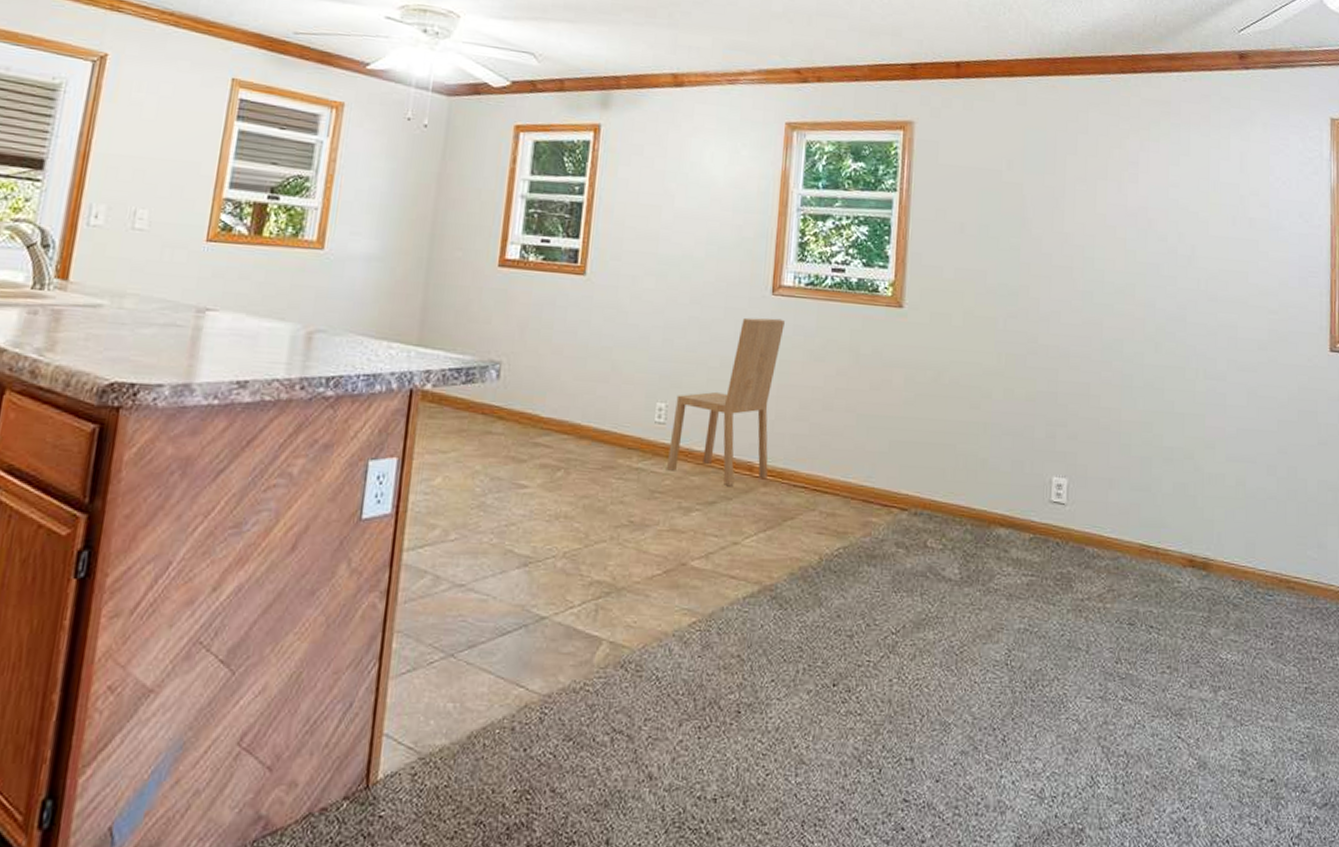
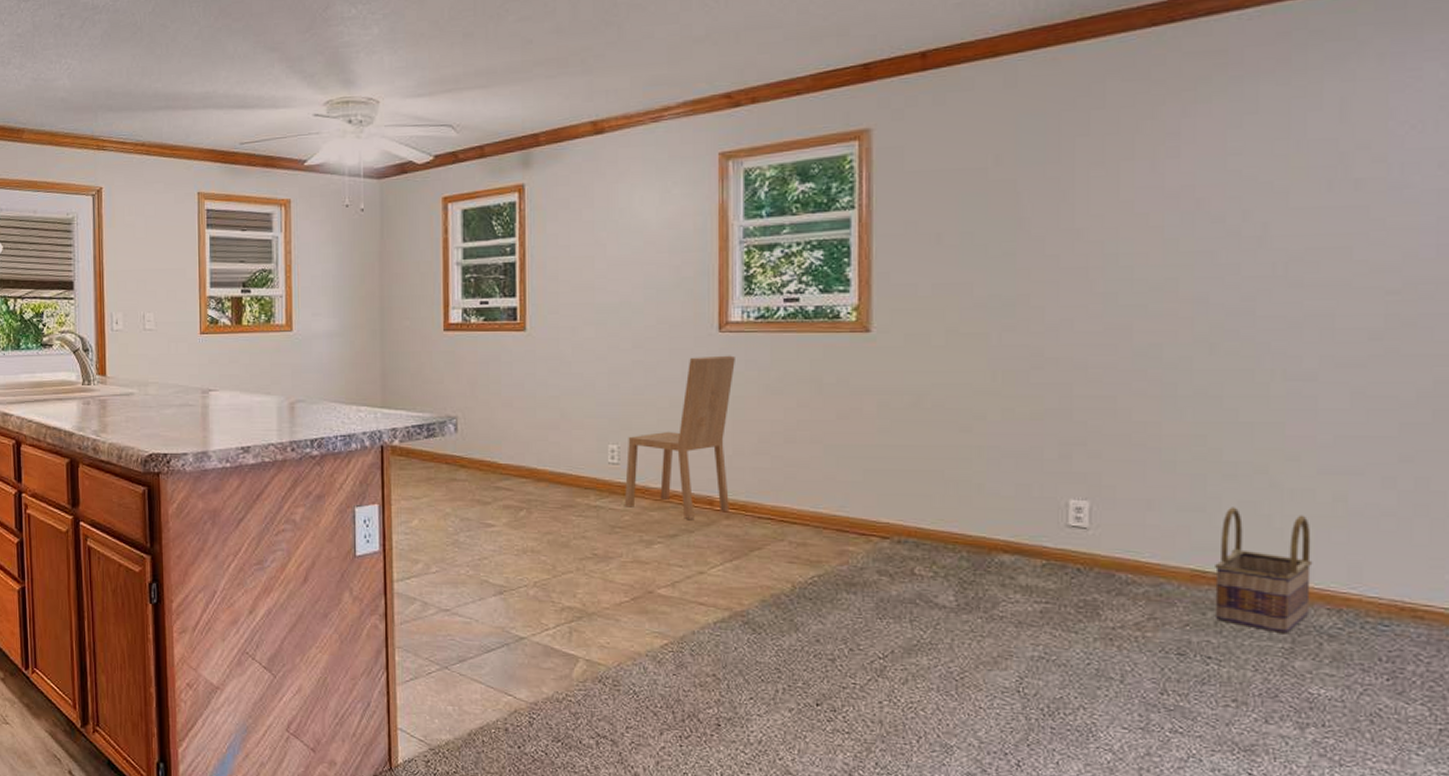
basket: none [1156,487,1223,604] -> present [1214,507,1313,634]

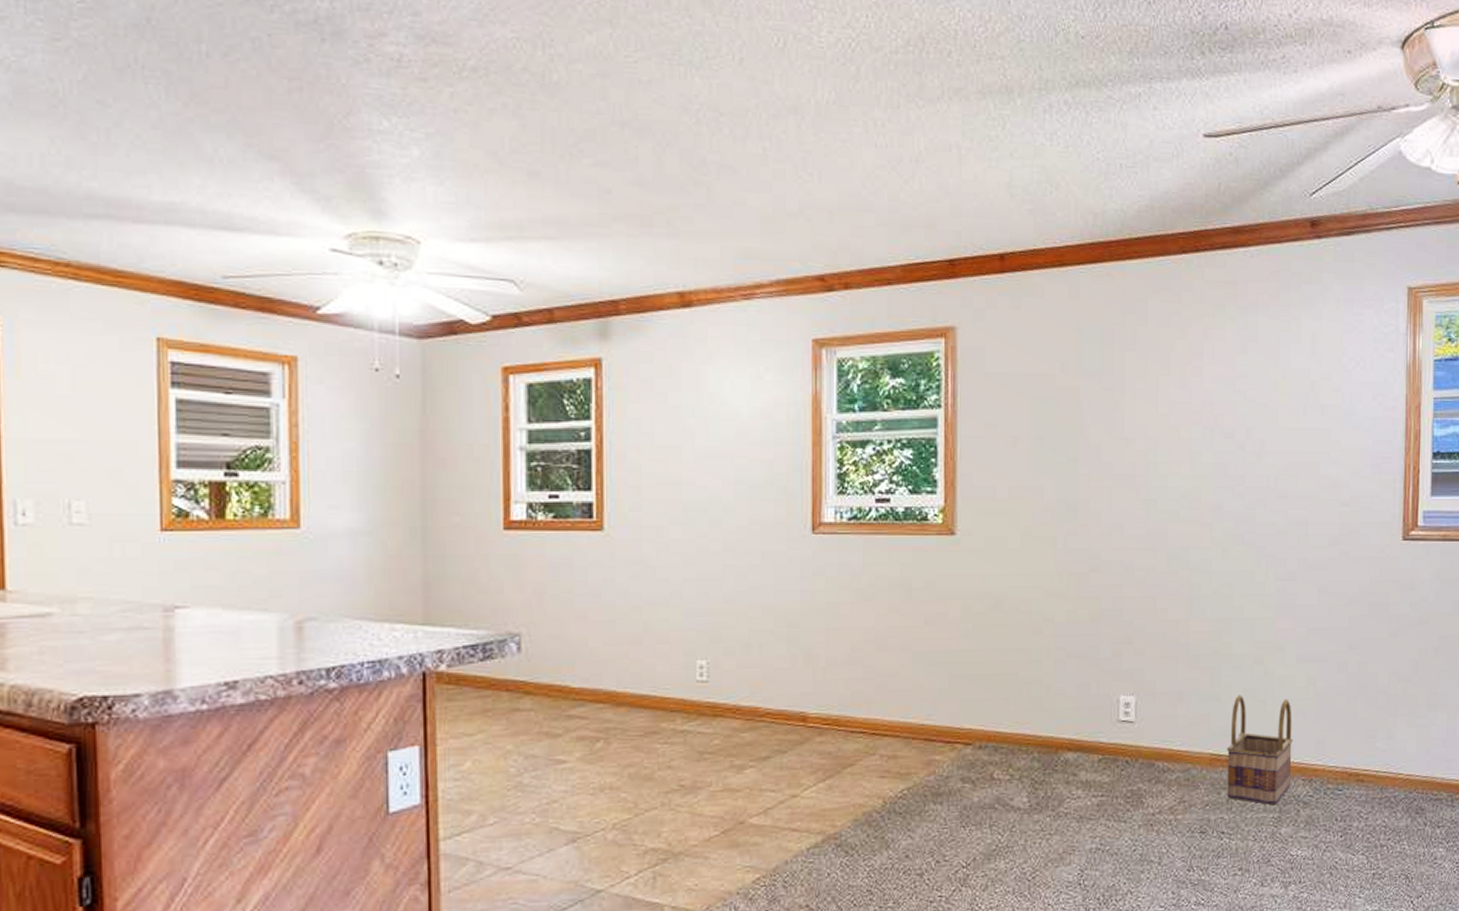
dining chair: present [624,355,735,521] -> none [713,558,828,740]

